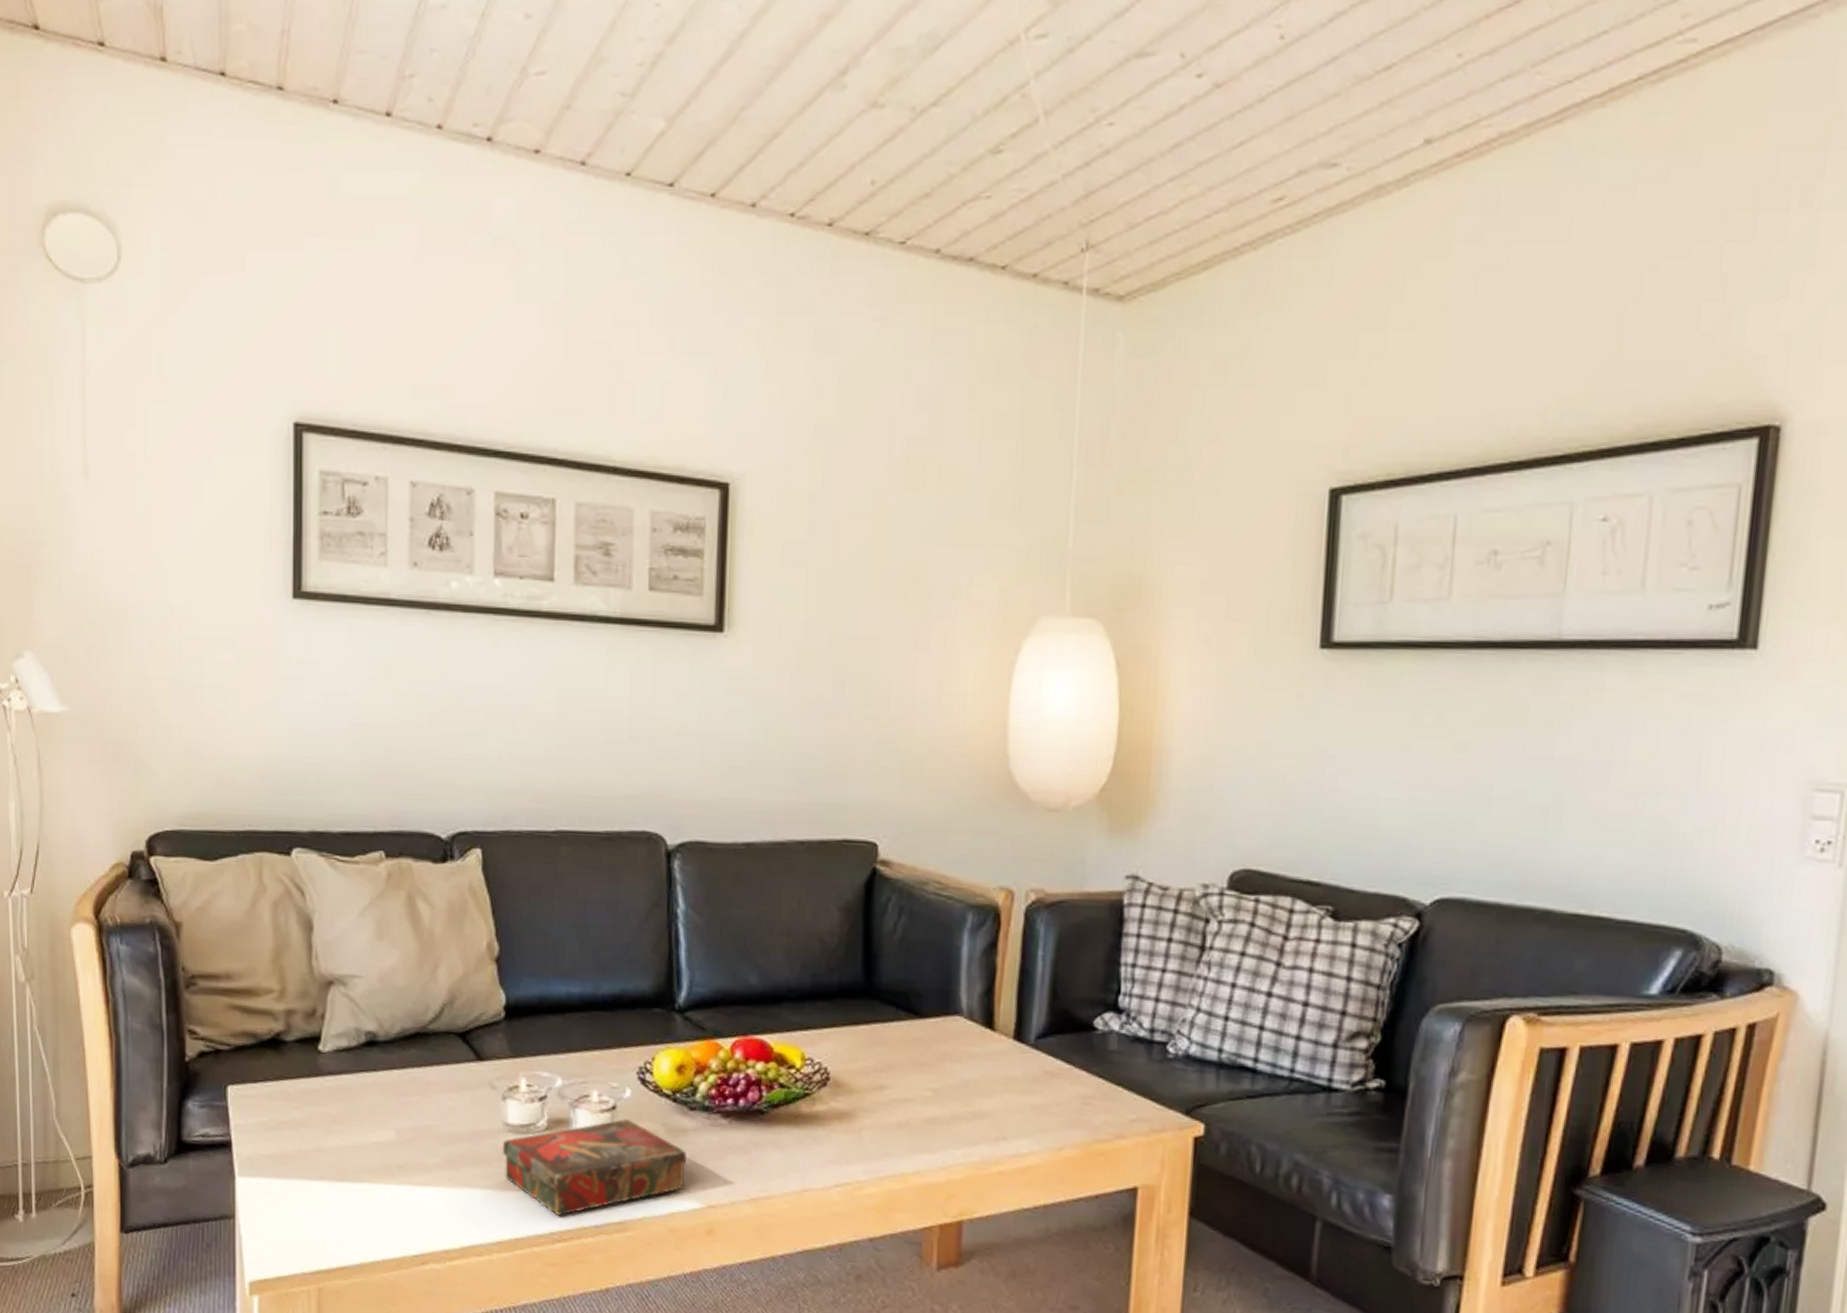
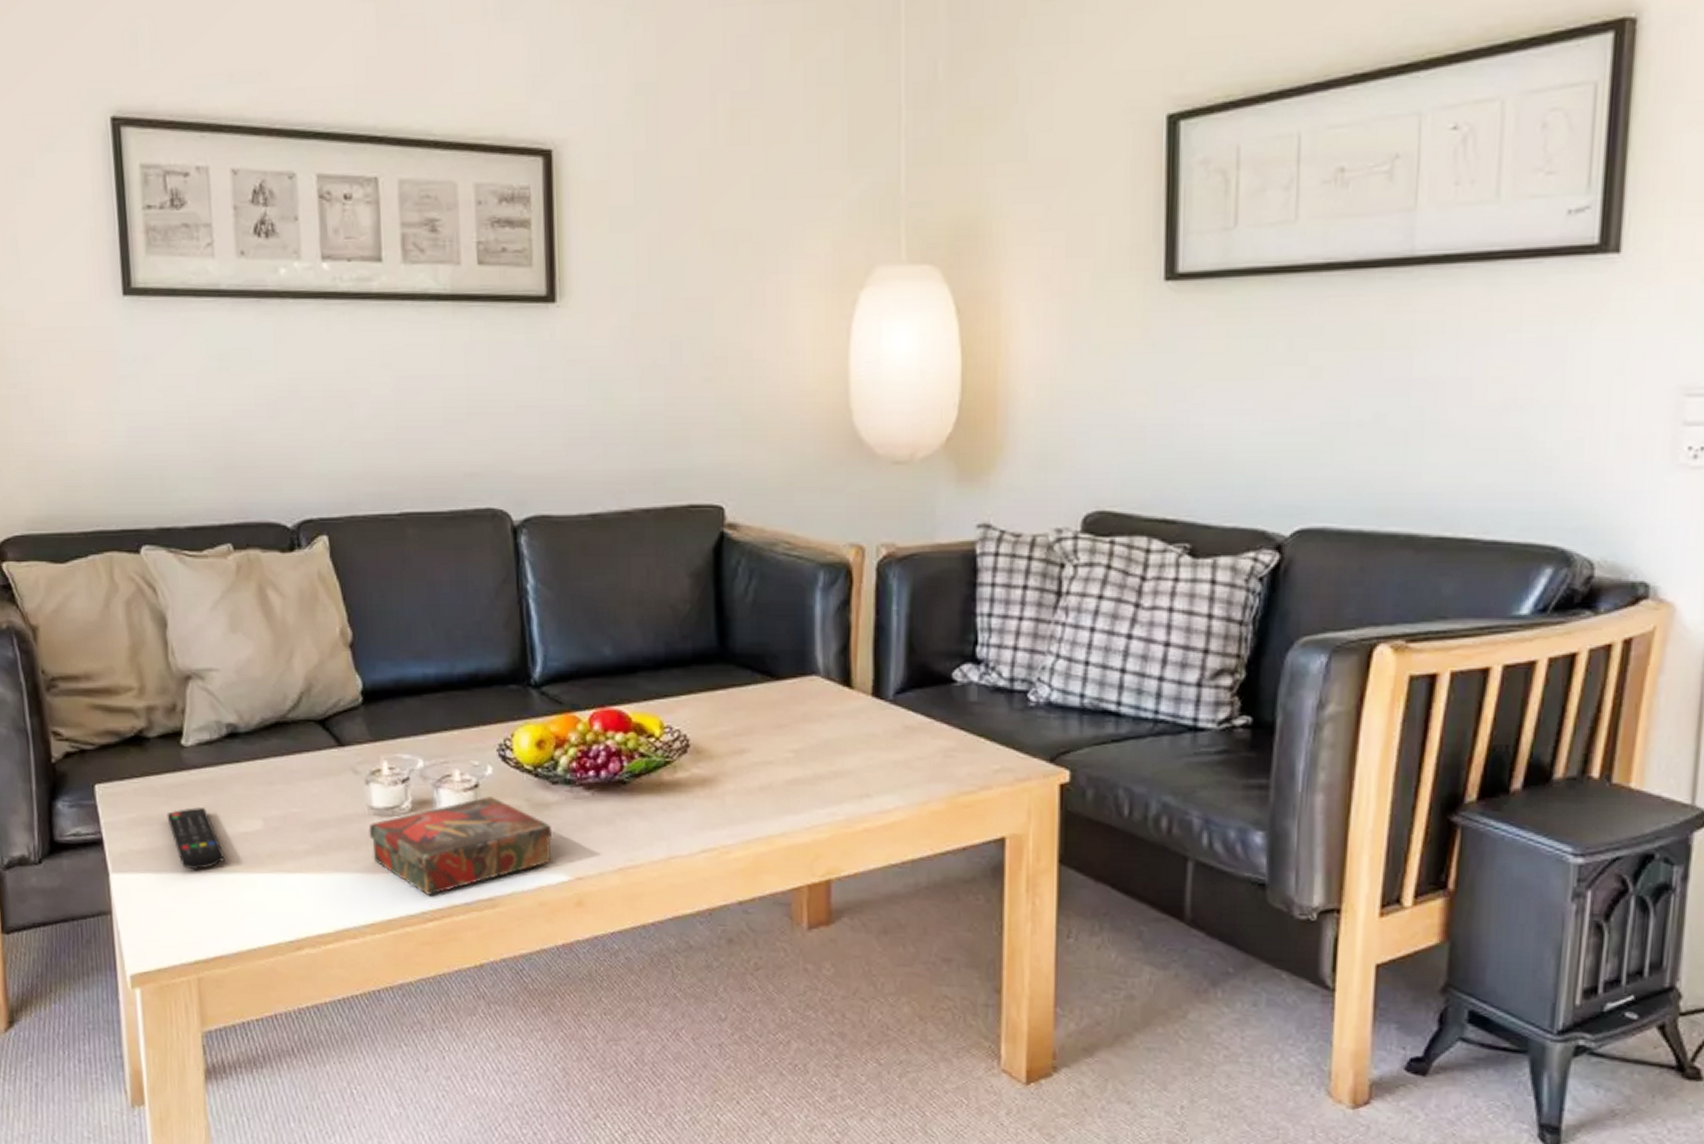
remote control: none [298,1114,354,1178] -> present [167,808,225,869]

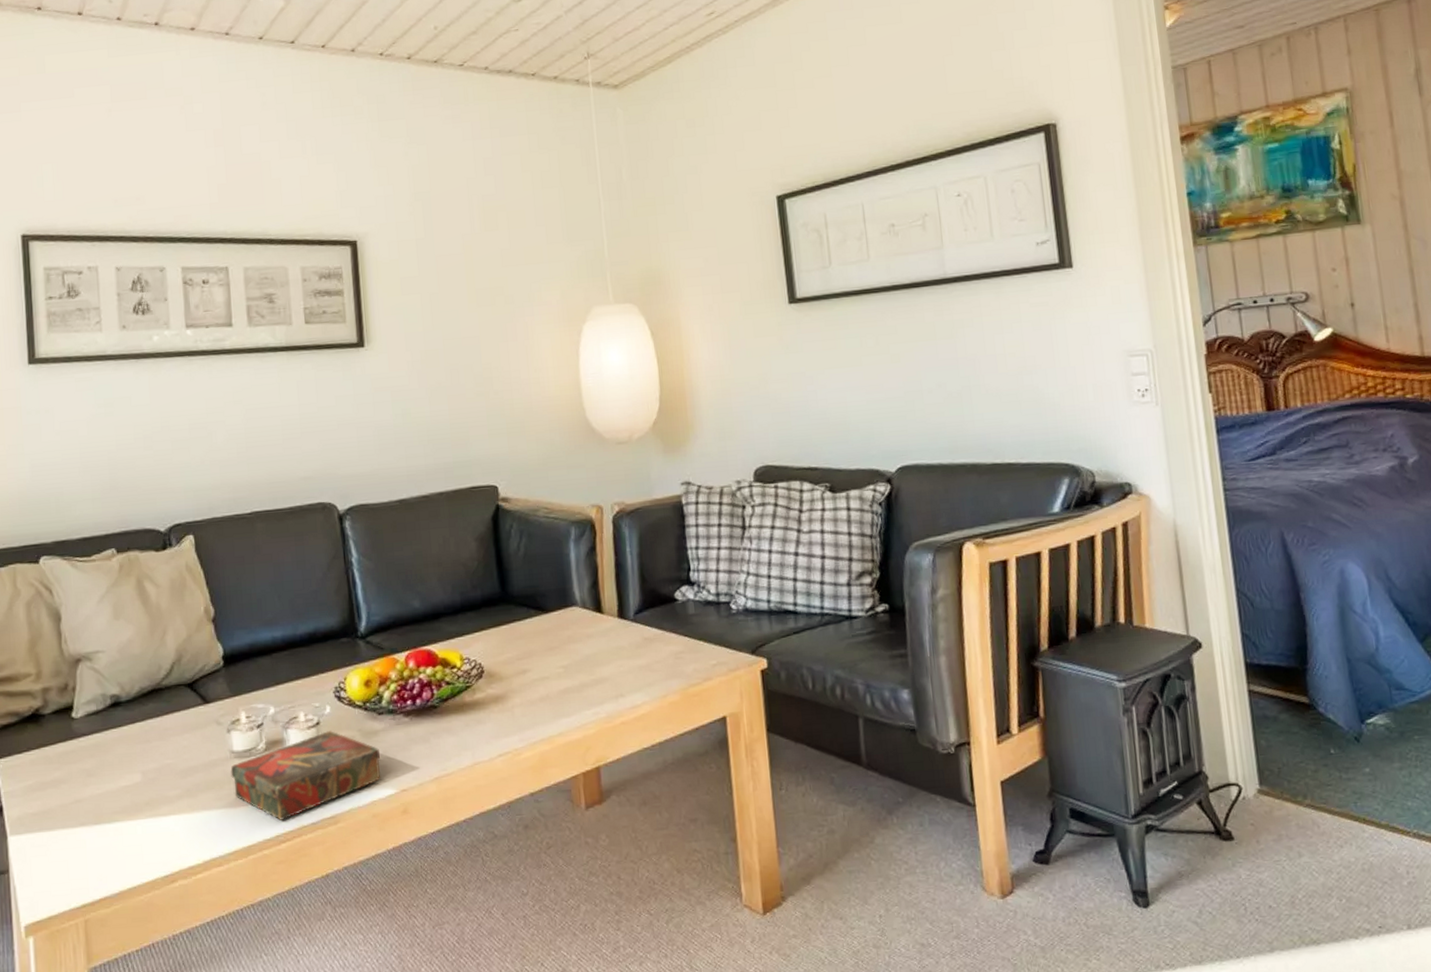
remote control: present [167,808,225,869] -> none [59,769,109,824]

